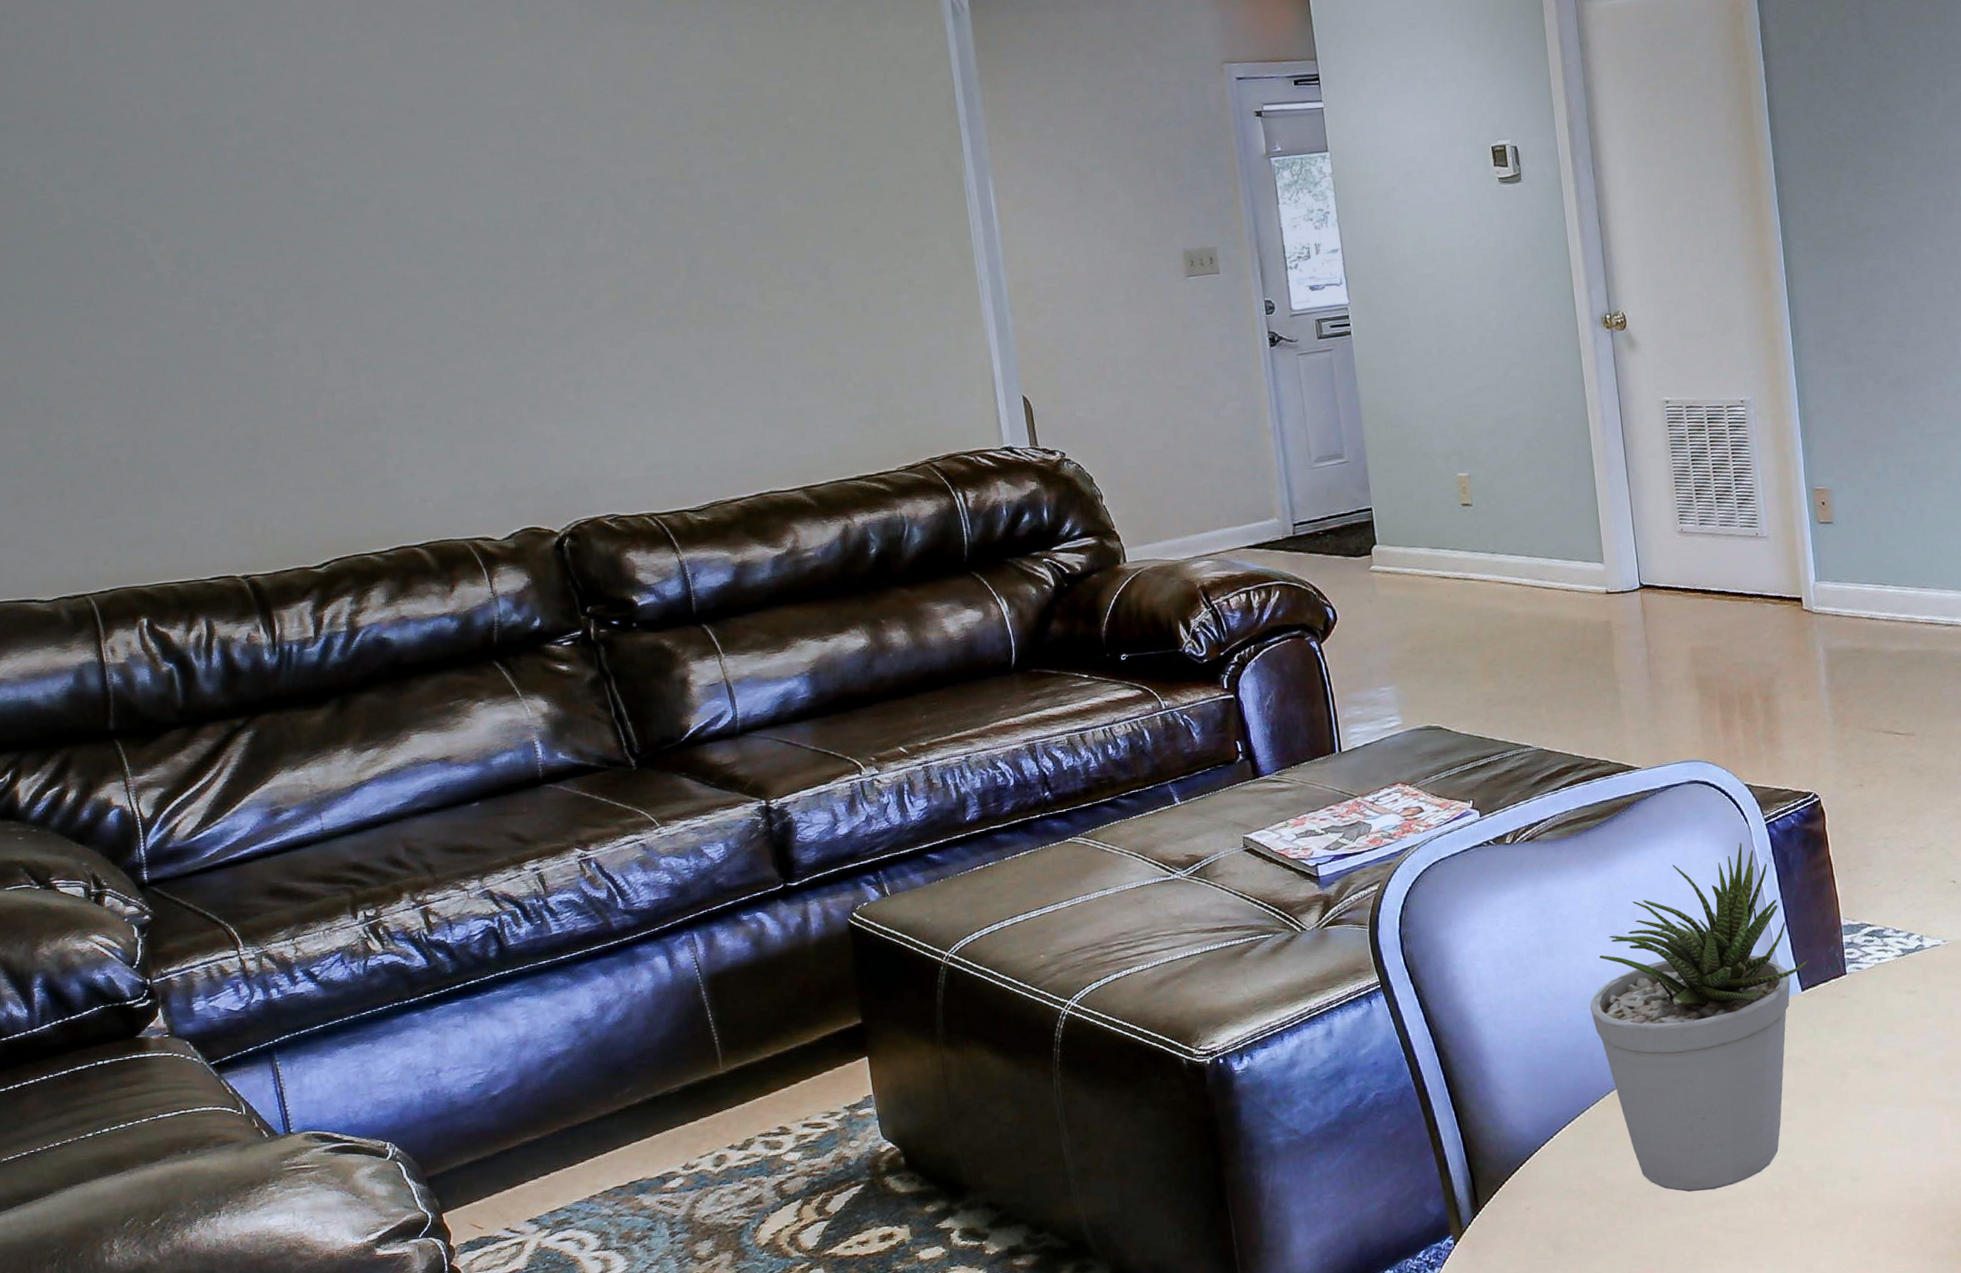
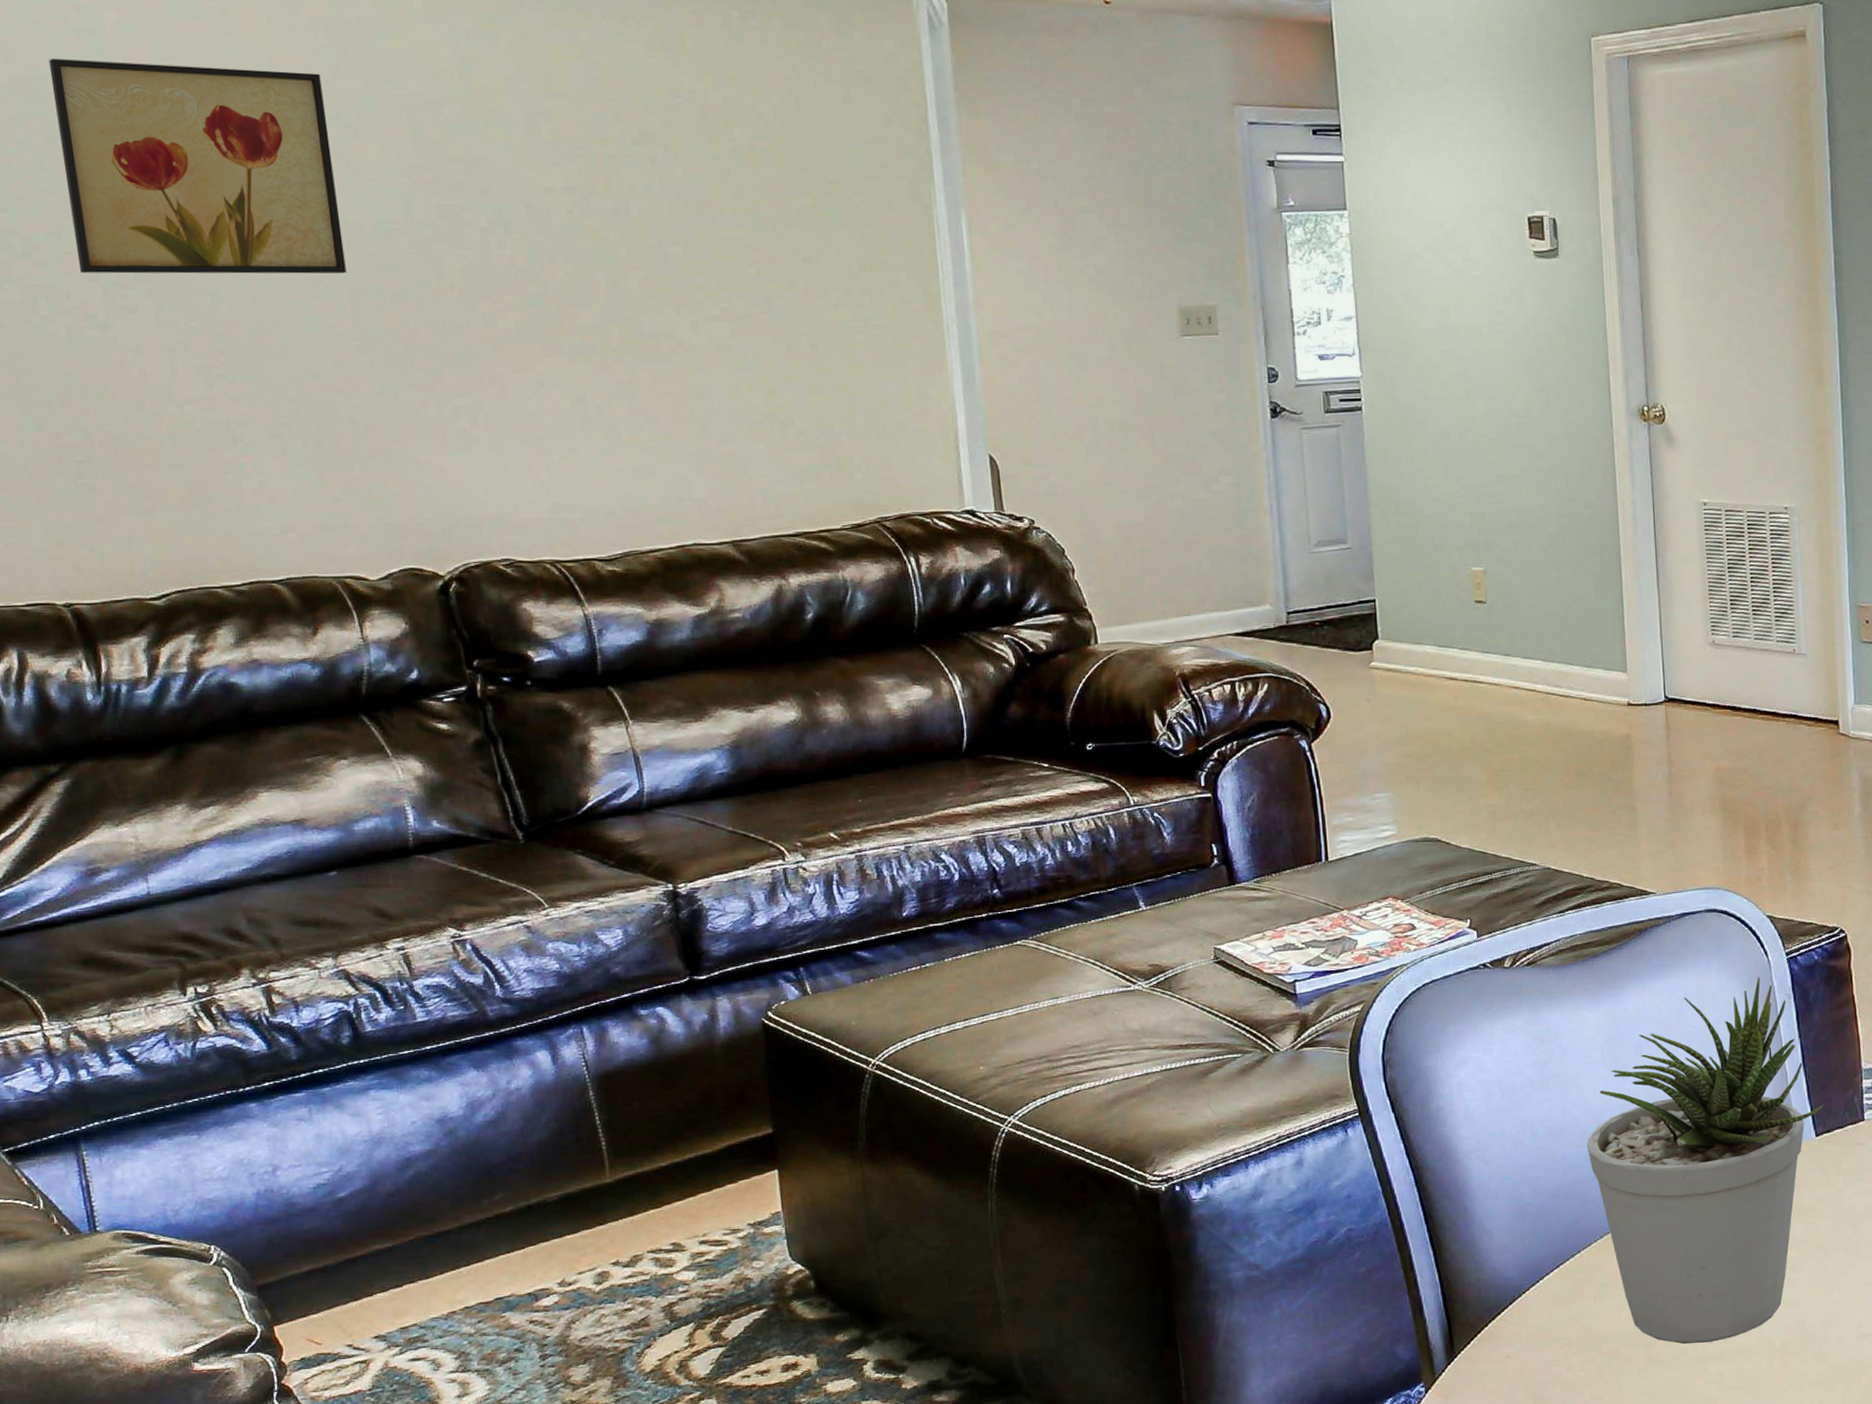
wall art: none [212,93,466,284] -> present [48,59,347,274]

